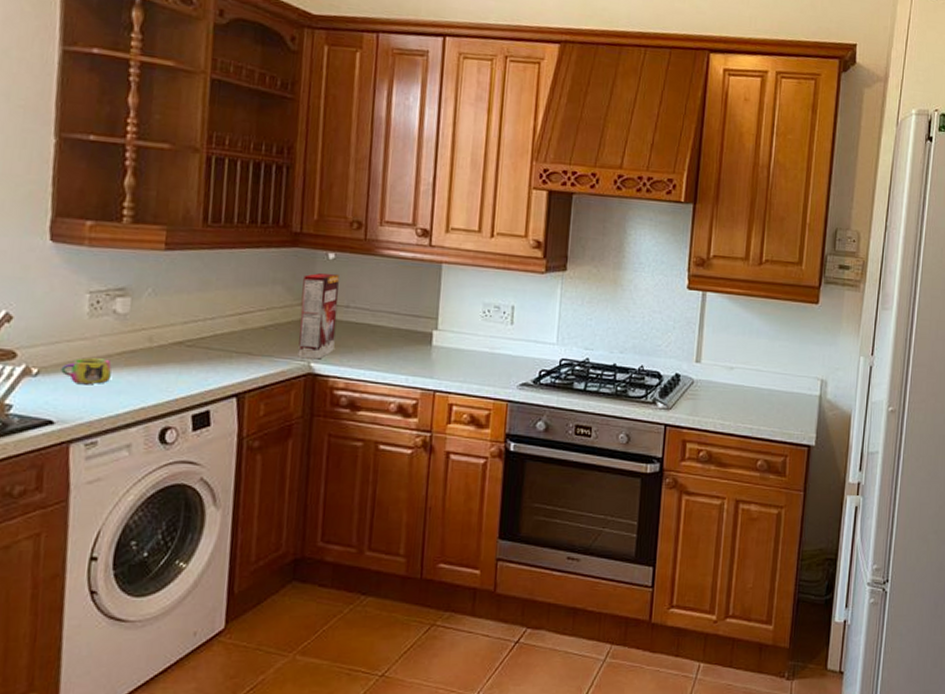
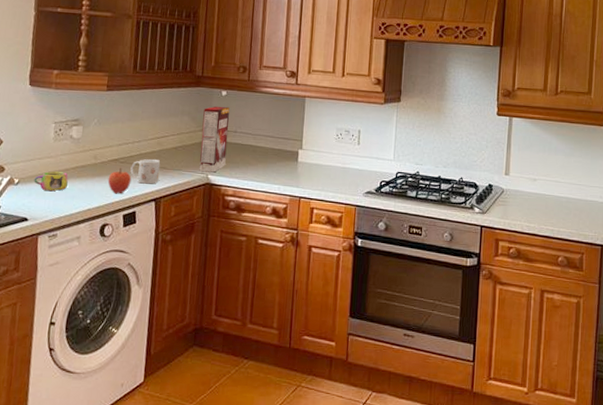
apple: none [169,352,203,388] -> present [107,167,132,194]
mug: none [201,342,244,375] -> present [130,159,161,184]

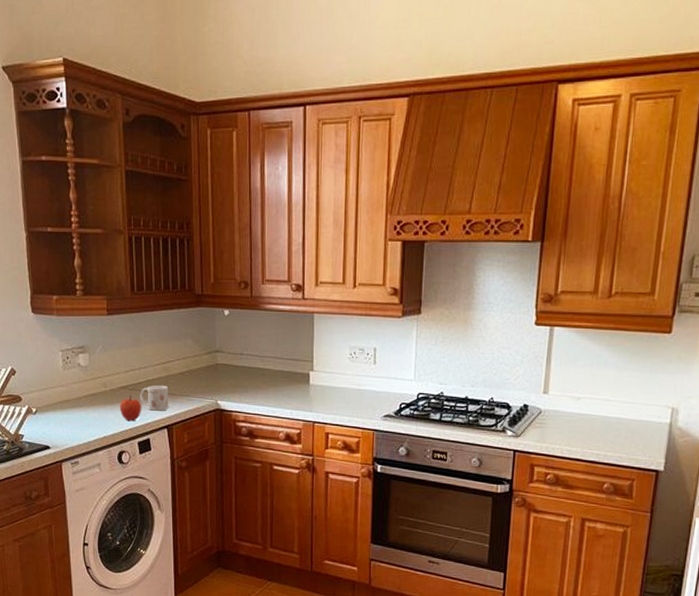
mug: present [34,171,68,191] -> none [50,400,82,419]
cereal box: present [199,106,230,173] -> none [207,327,234,398]

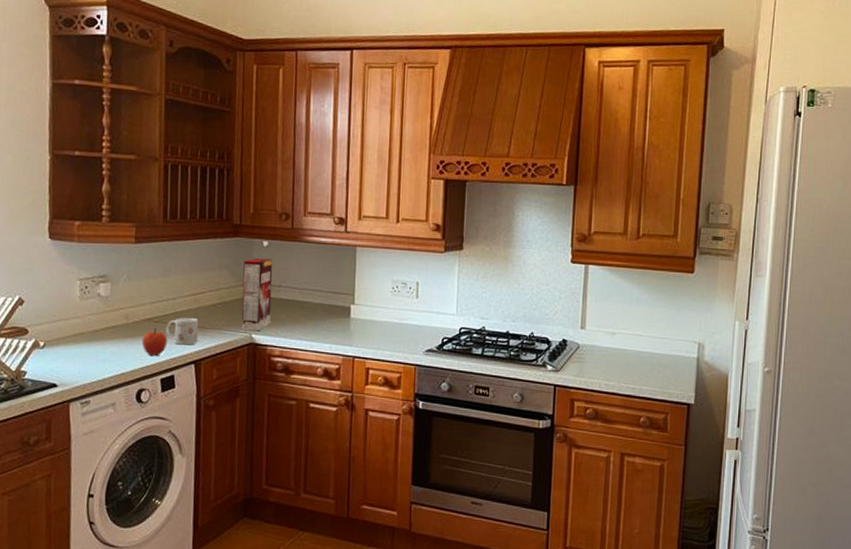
cereal box: none [207,327,234,398] -> present [241,258,273,331]

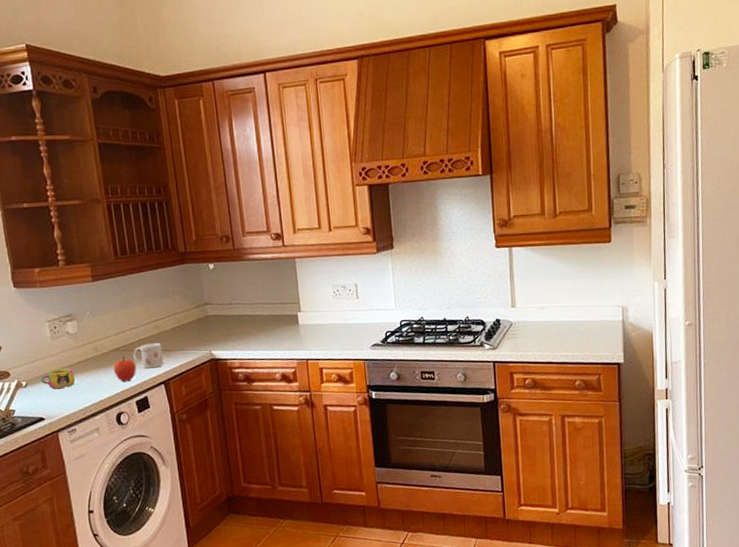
mug: none [61,333,98,354] -> present [41,368,75,389]
cereal box: present [241,258,273,331] -> none [194,279,227,349]

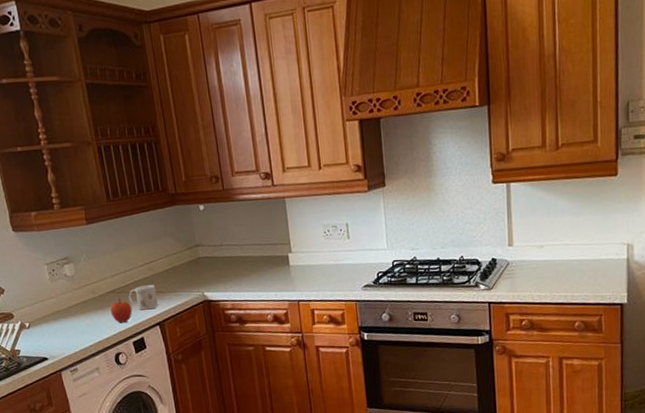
mug: present [41,368,75,389] -> none [42,310,75,330]

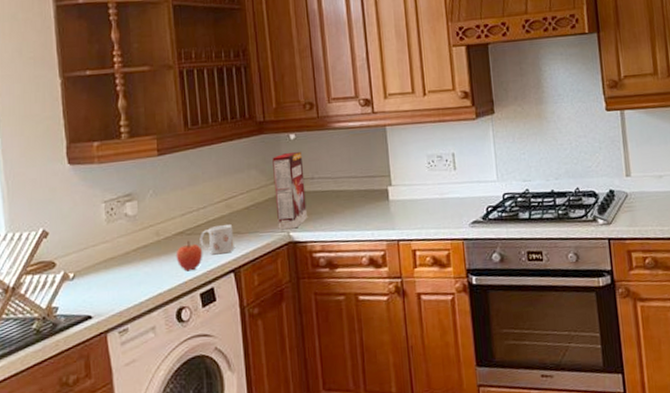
cereal box: none [185,221,219,290] -> present [272,151,307,230]

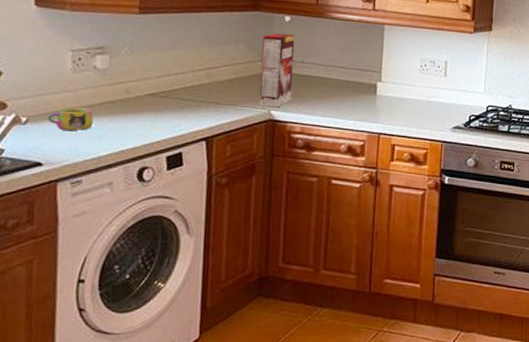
mug: none [91,256,131,281] -> present [47,108,93,130]
apple: present [176,240,203,272] -> none [145,102,176,133]
mug: present [200,224,234,255] -> none [173,93,212,122]

